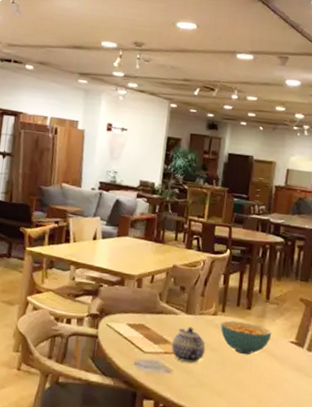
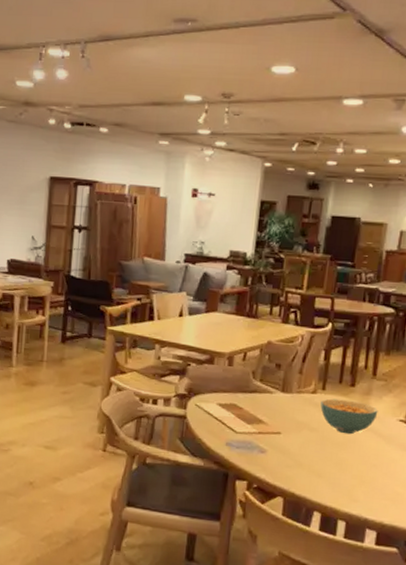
teapot: present [172,326,206,363] -> none [266,405,304,443]

